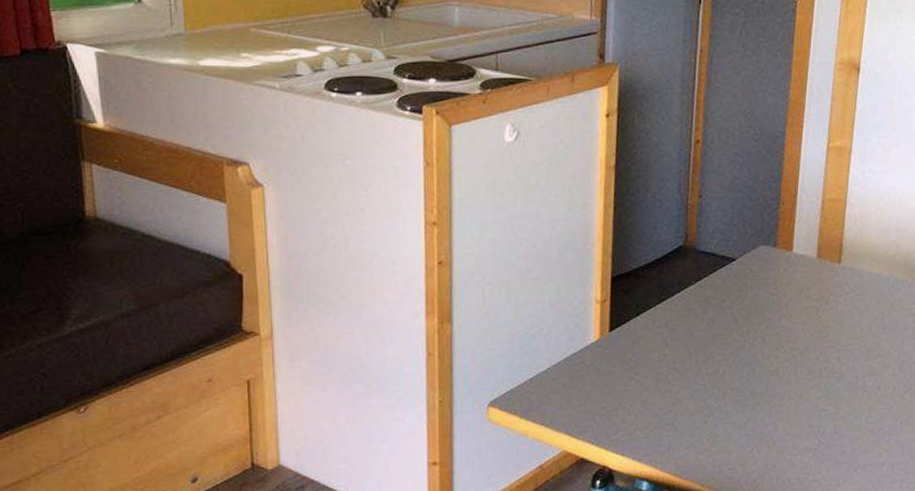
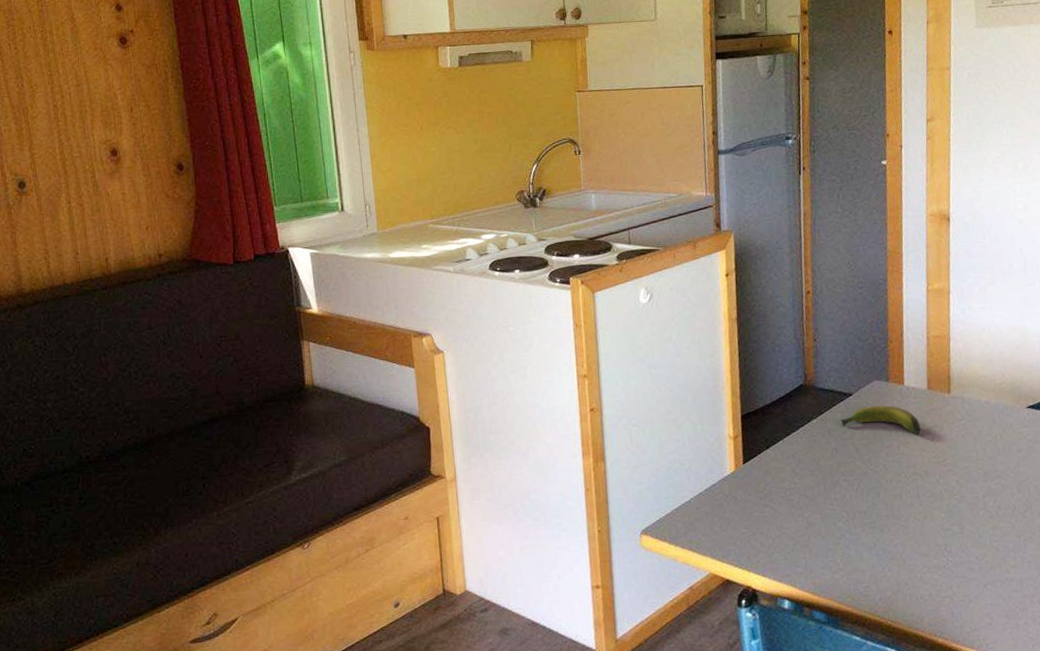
banana: none [721,272,805,307] -> present [841,405,921,434]

